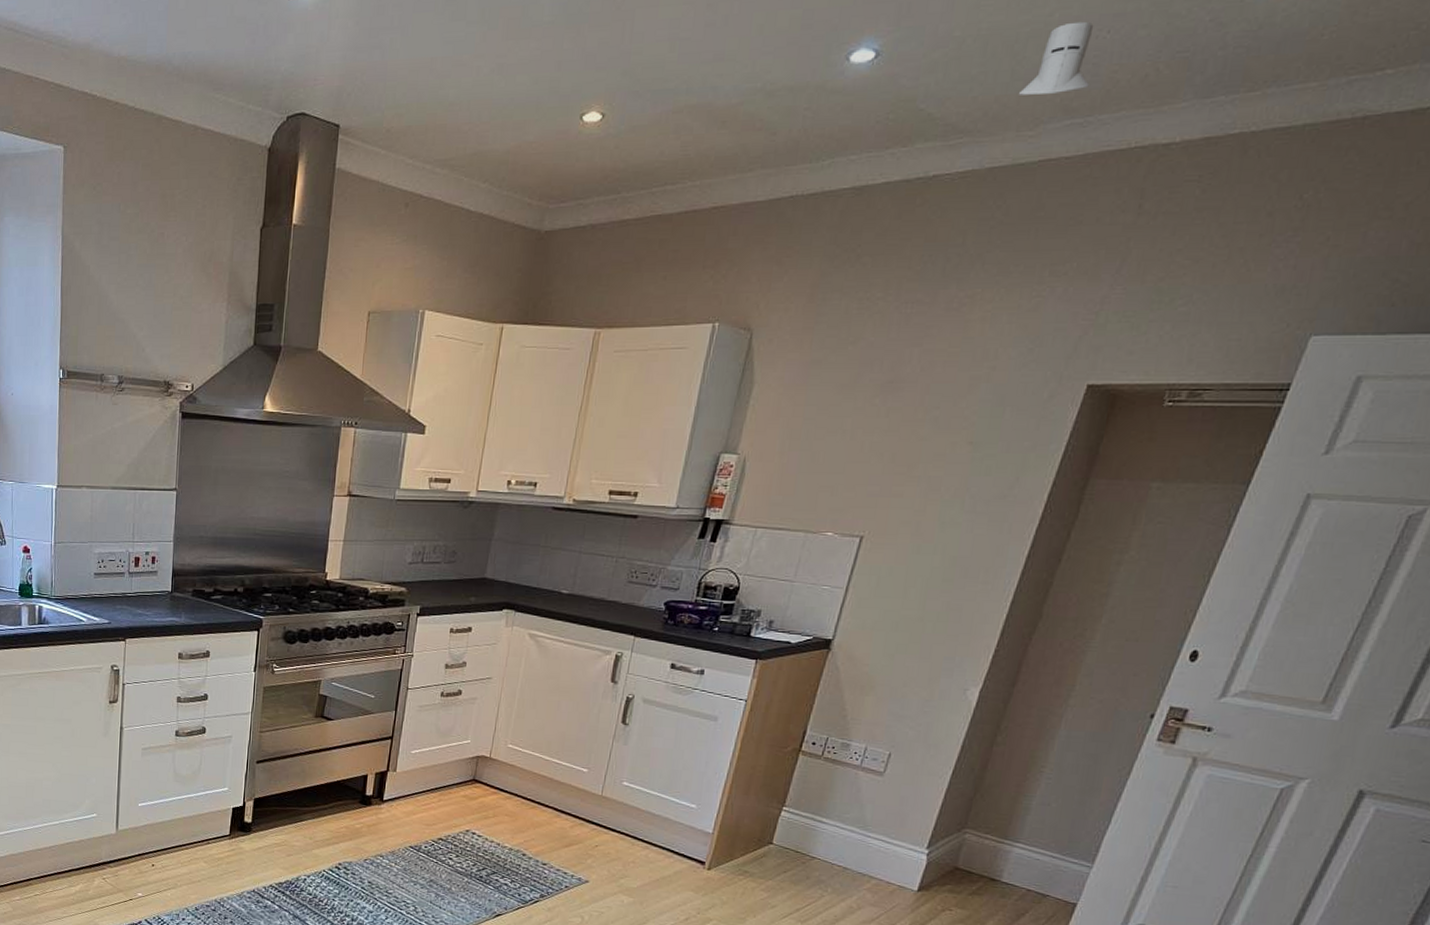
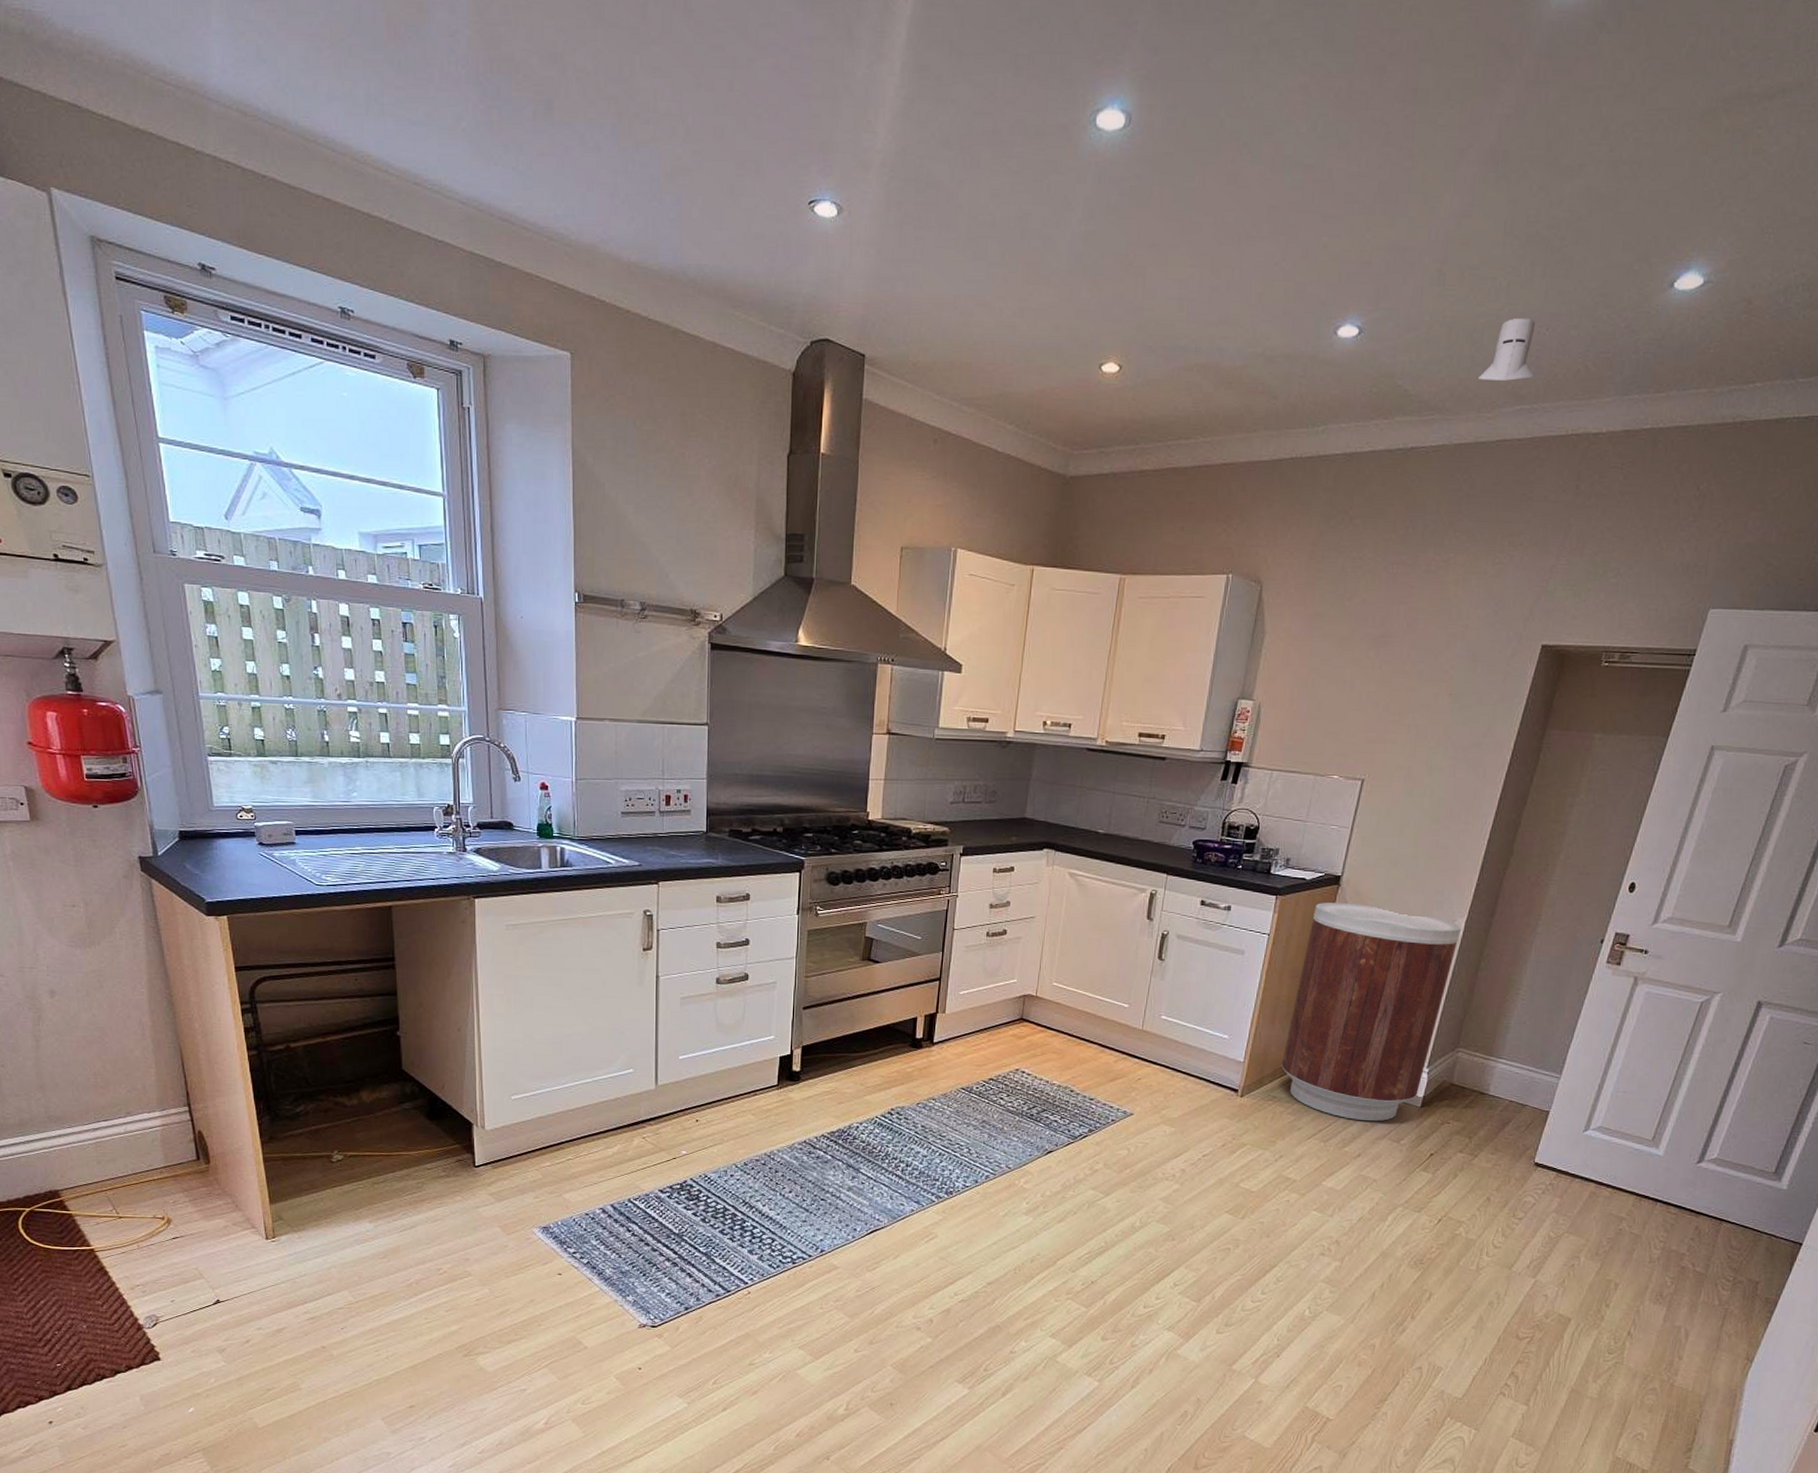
trash can: none [755,668,974,904] -> present [1281,902,1461,1122]

